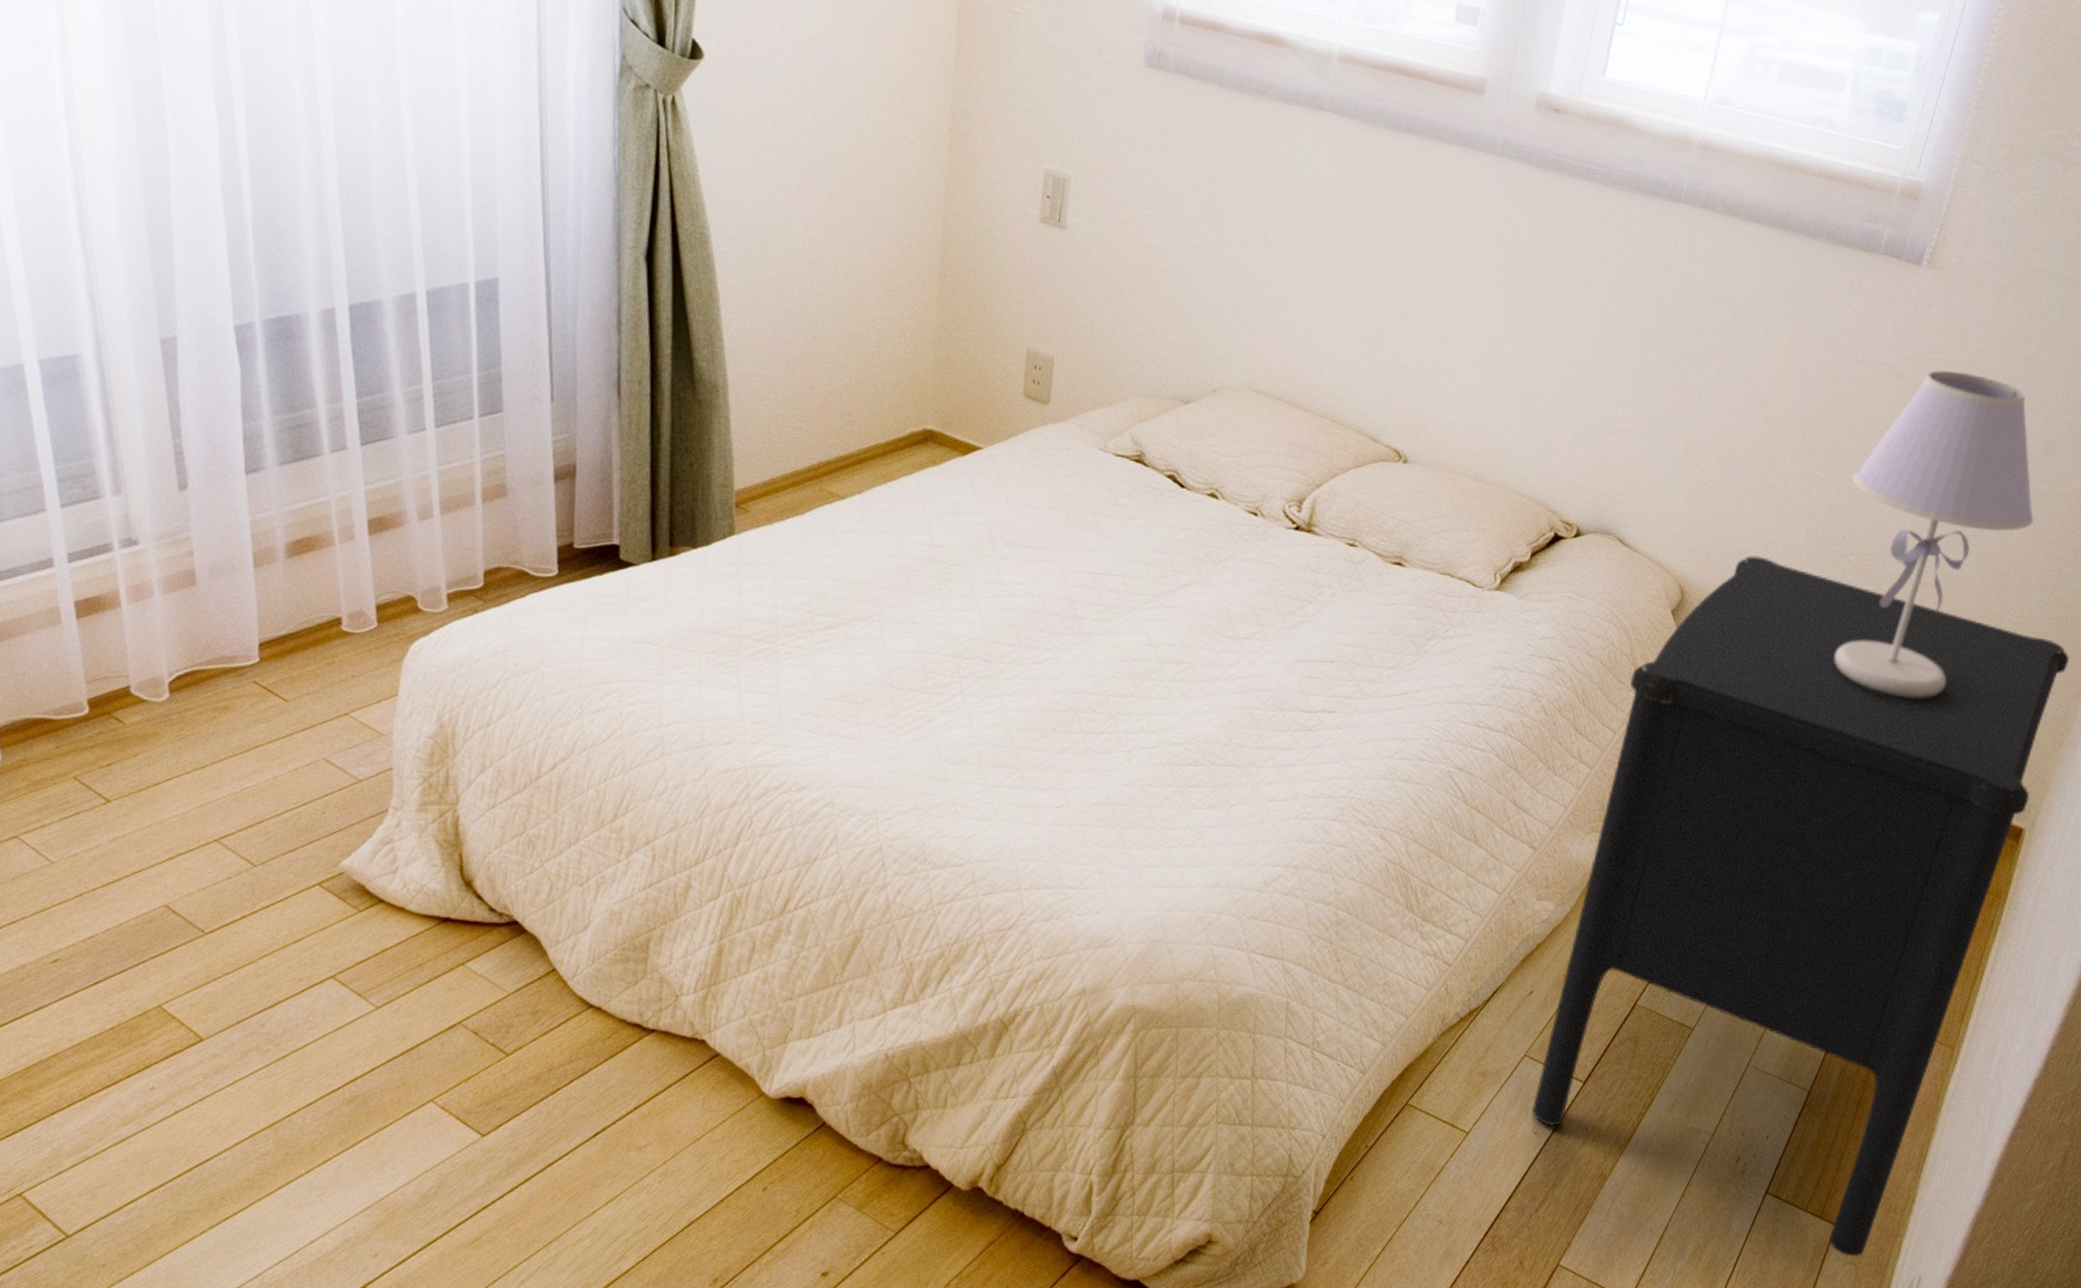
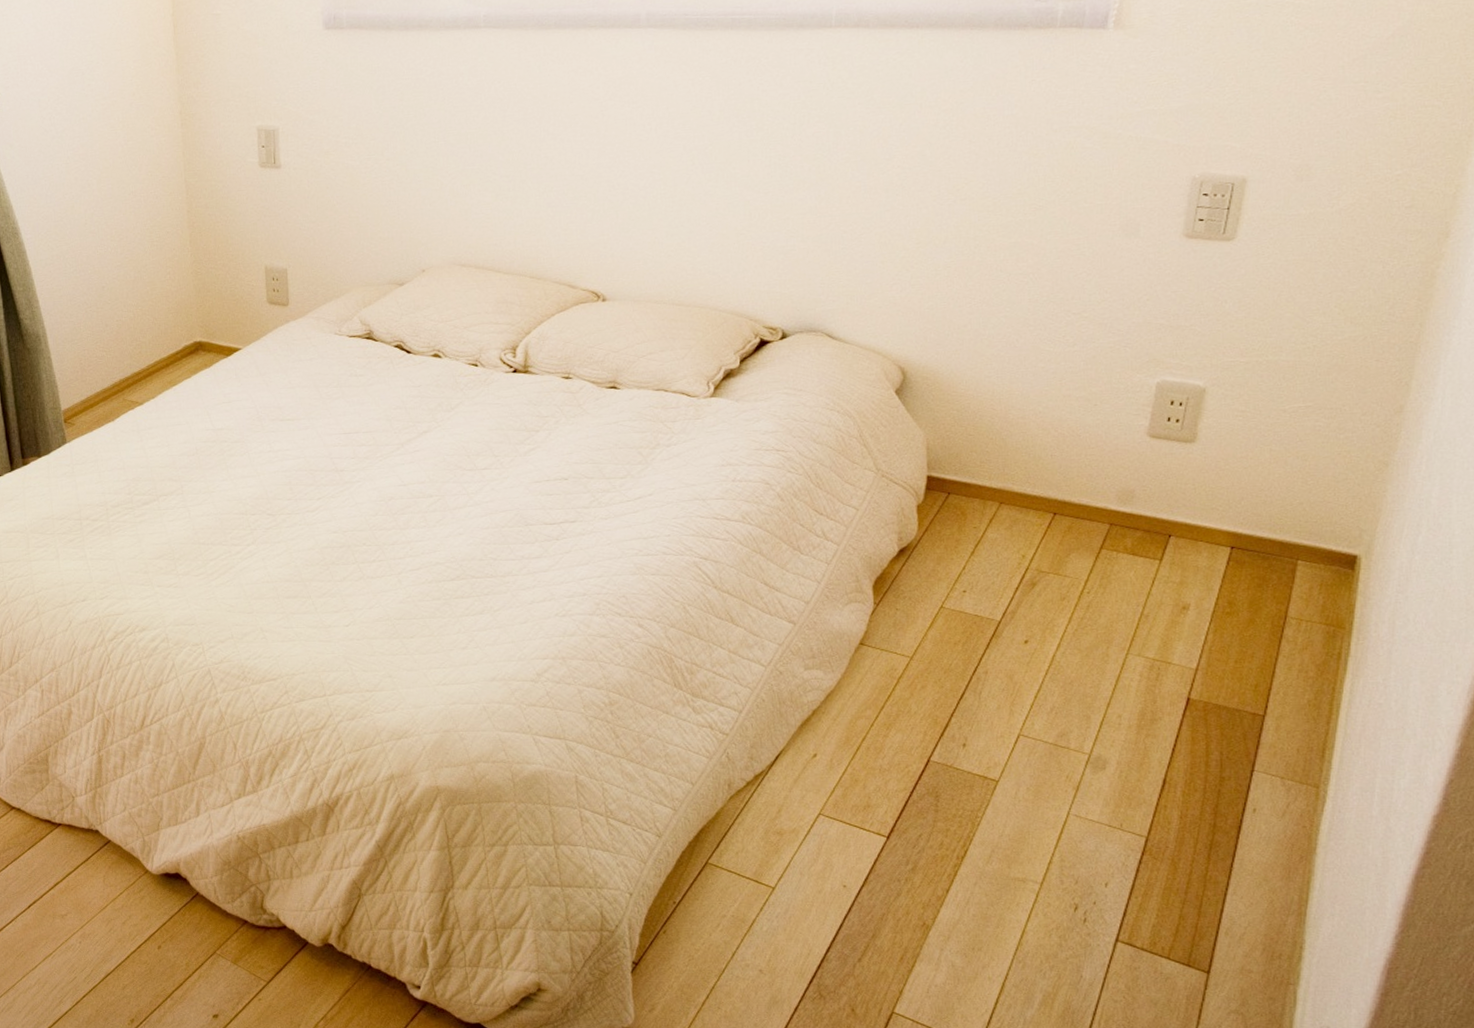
nightstand: present [1532,555,2070,1257] -> none [836,328,1378,1006]
table lamp: present [1834,369,2034,699] -> none [1071,117,1300,440]

